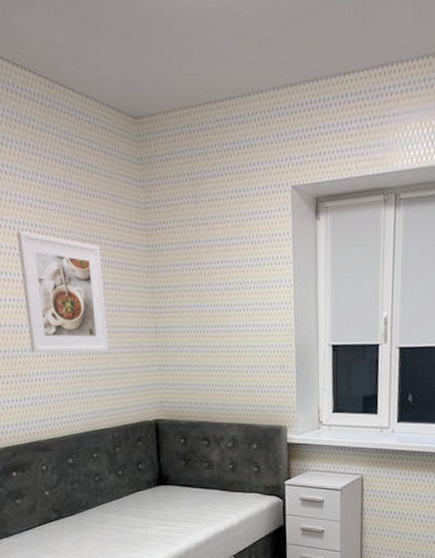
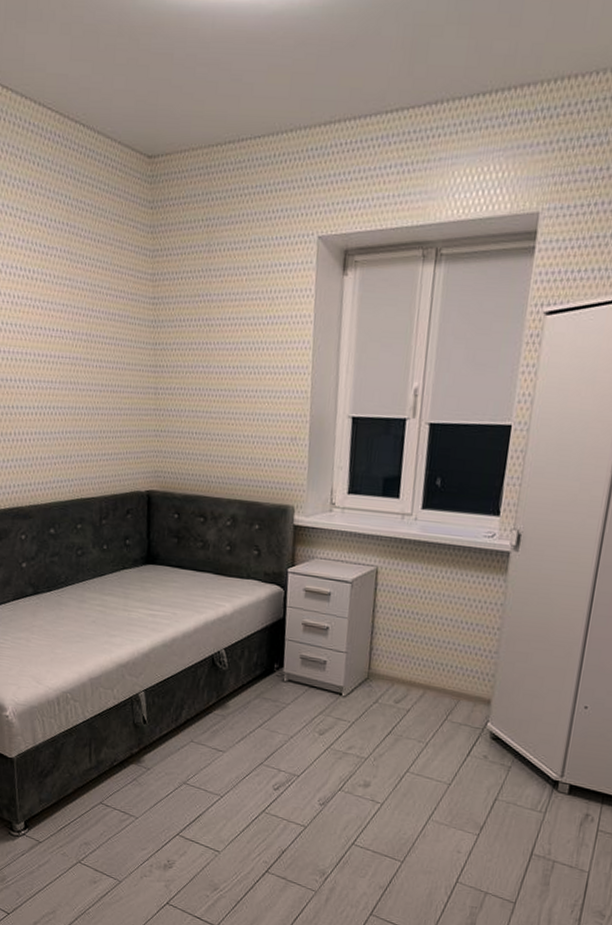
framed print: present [17,230,110,354] -> none [12,275,103,414]

